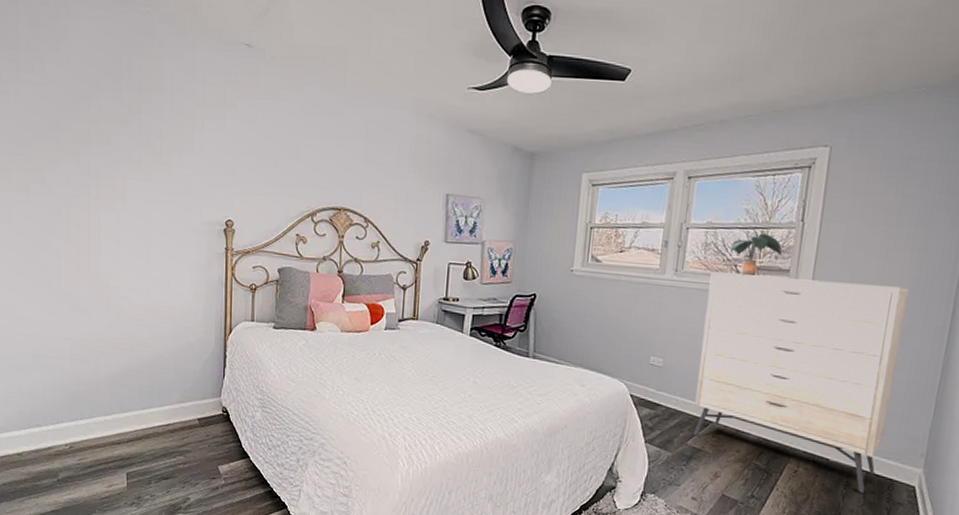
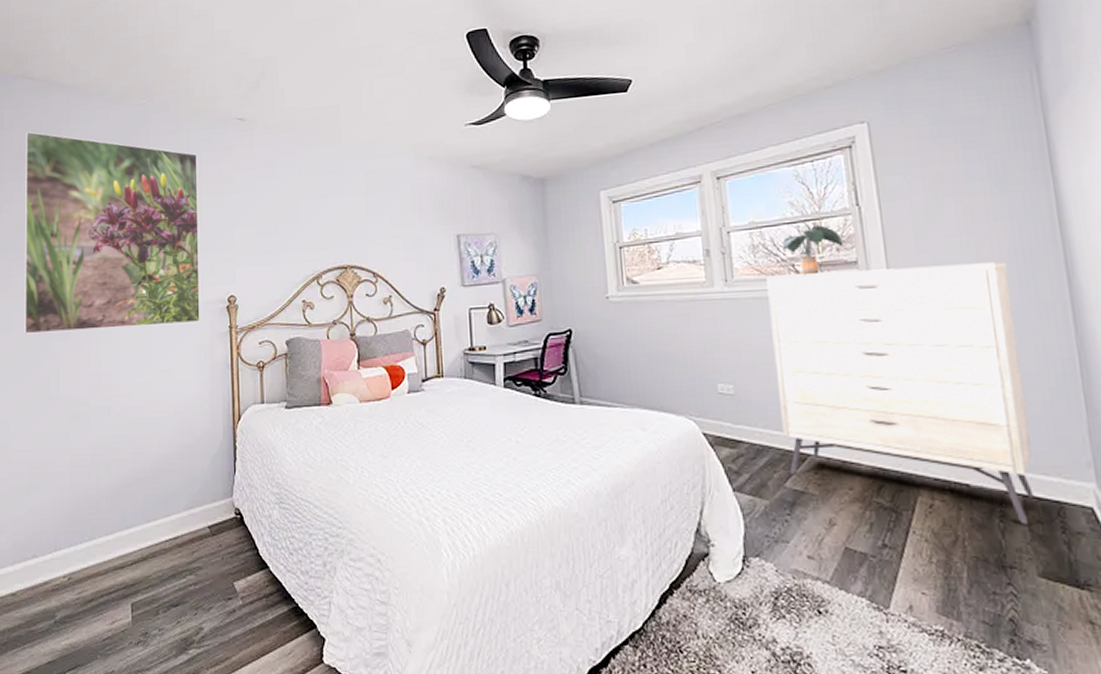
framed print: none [22,21,202,241] -> present [24,131,201,334]

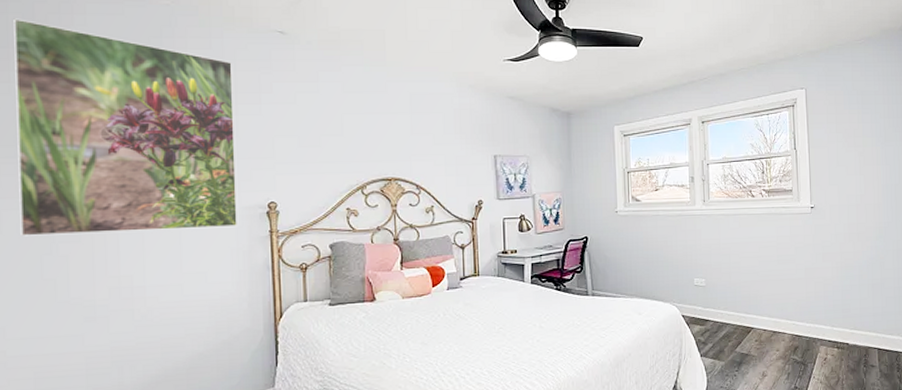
dresser: present [766,262,1034,525] -> none [732,194,885,368]
potted plant: present [782,225,844,276] -> none [744,162,785,199]

